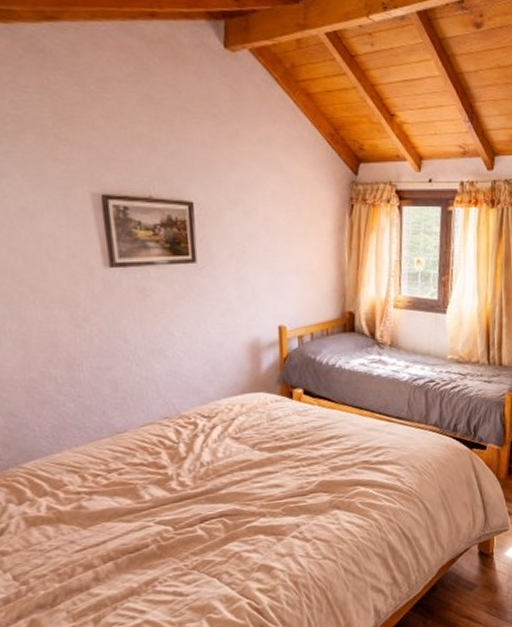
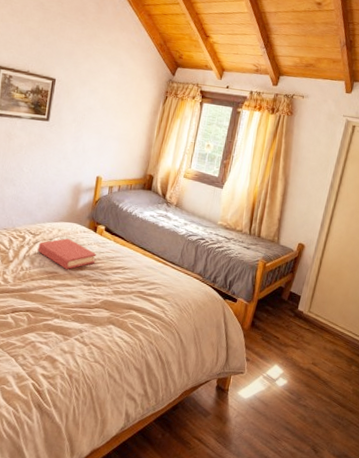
hardback book: none [217,413,299,453] -> present [37,238,96,270]

